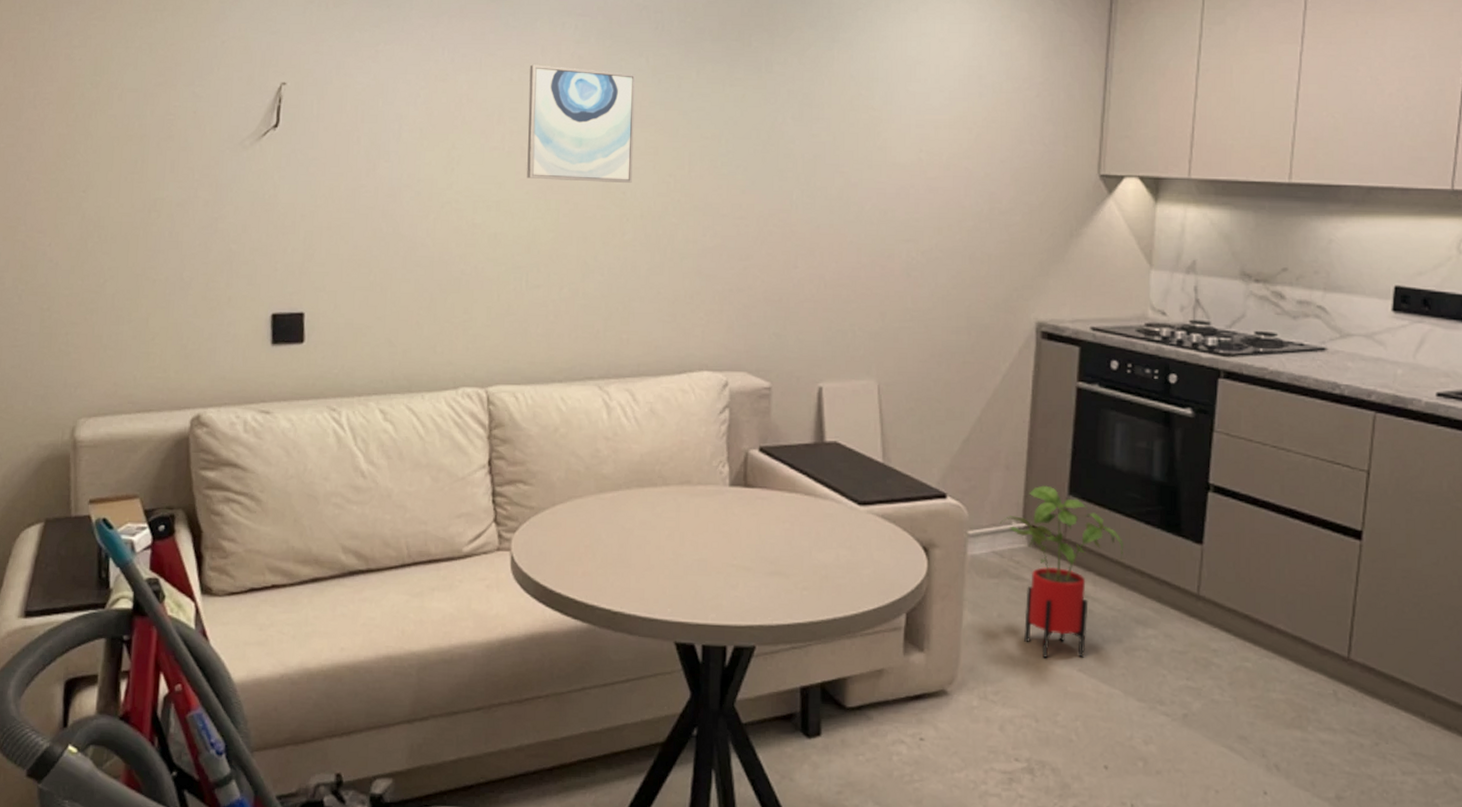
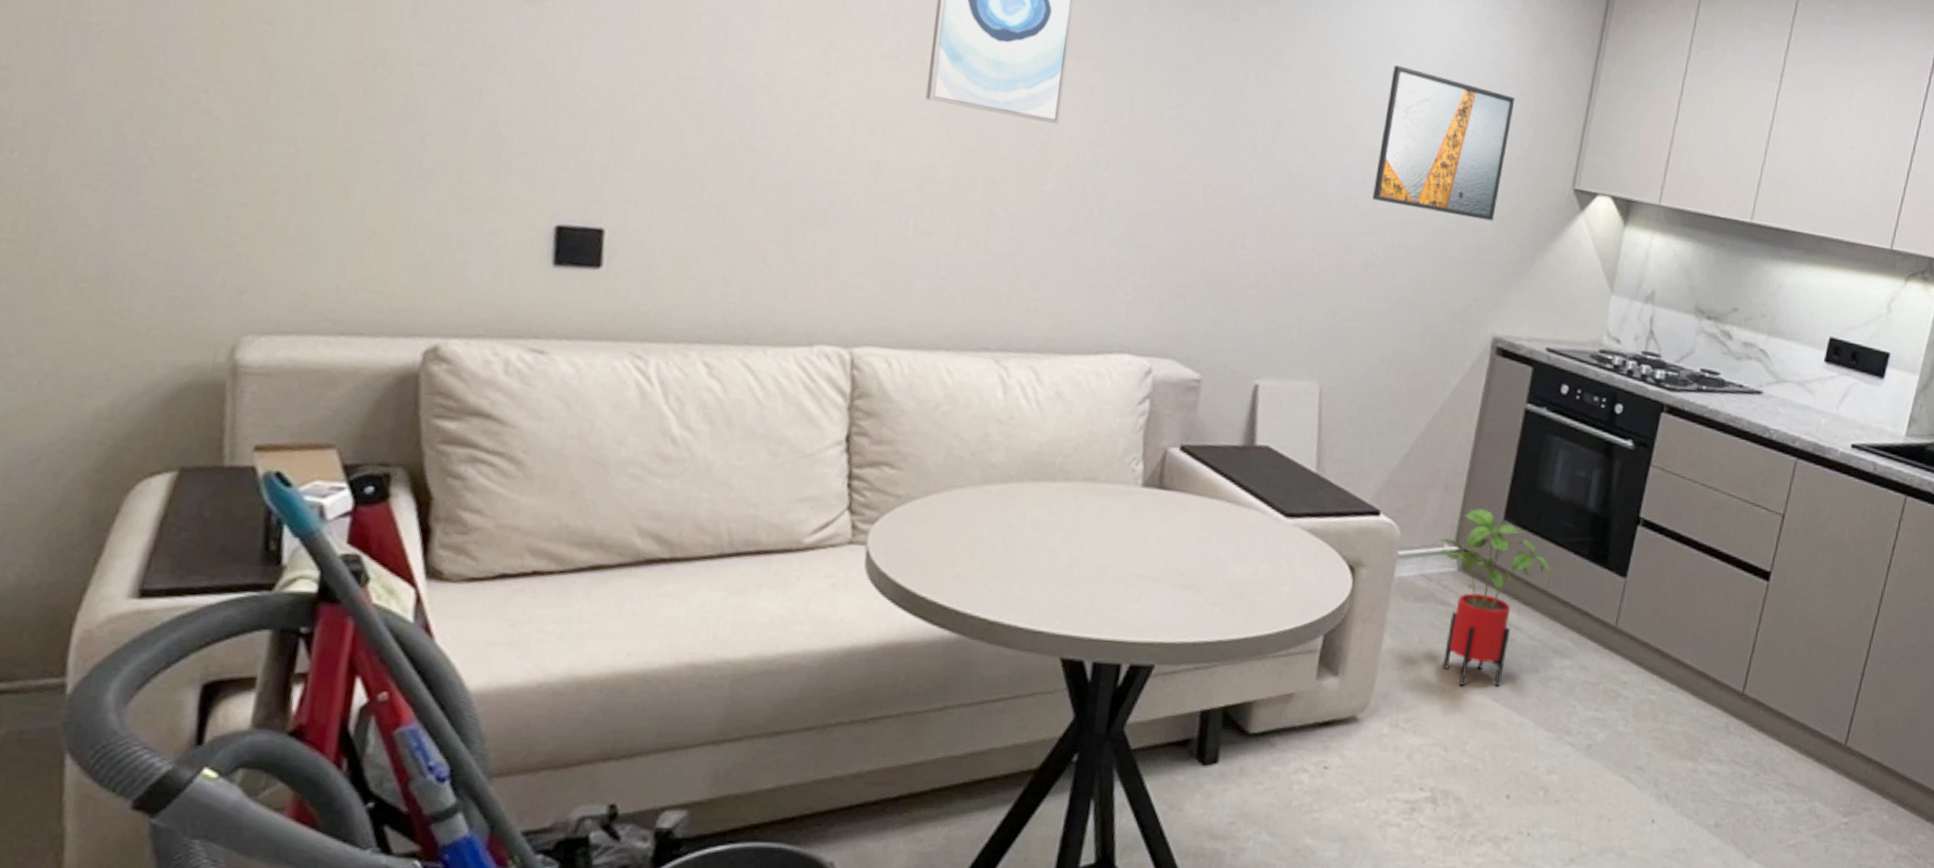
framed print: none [907,87,1032,215] -> present [1372,64,1516,222]

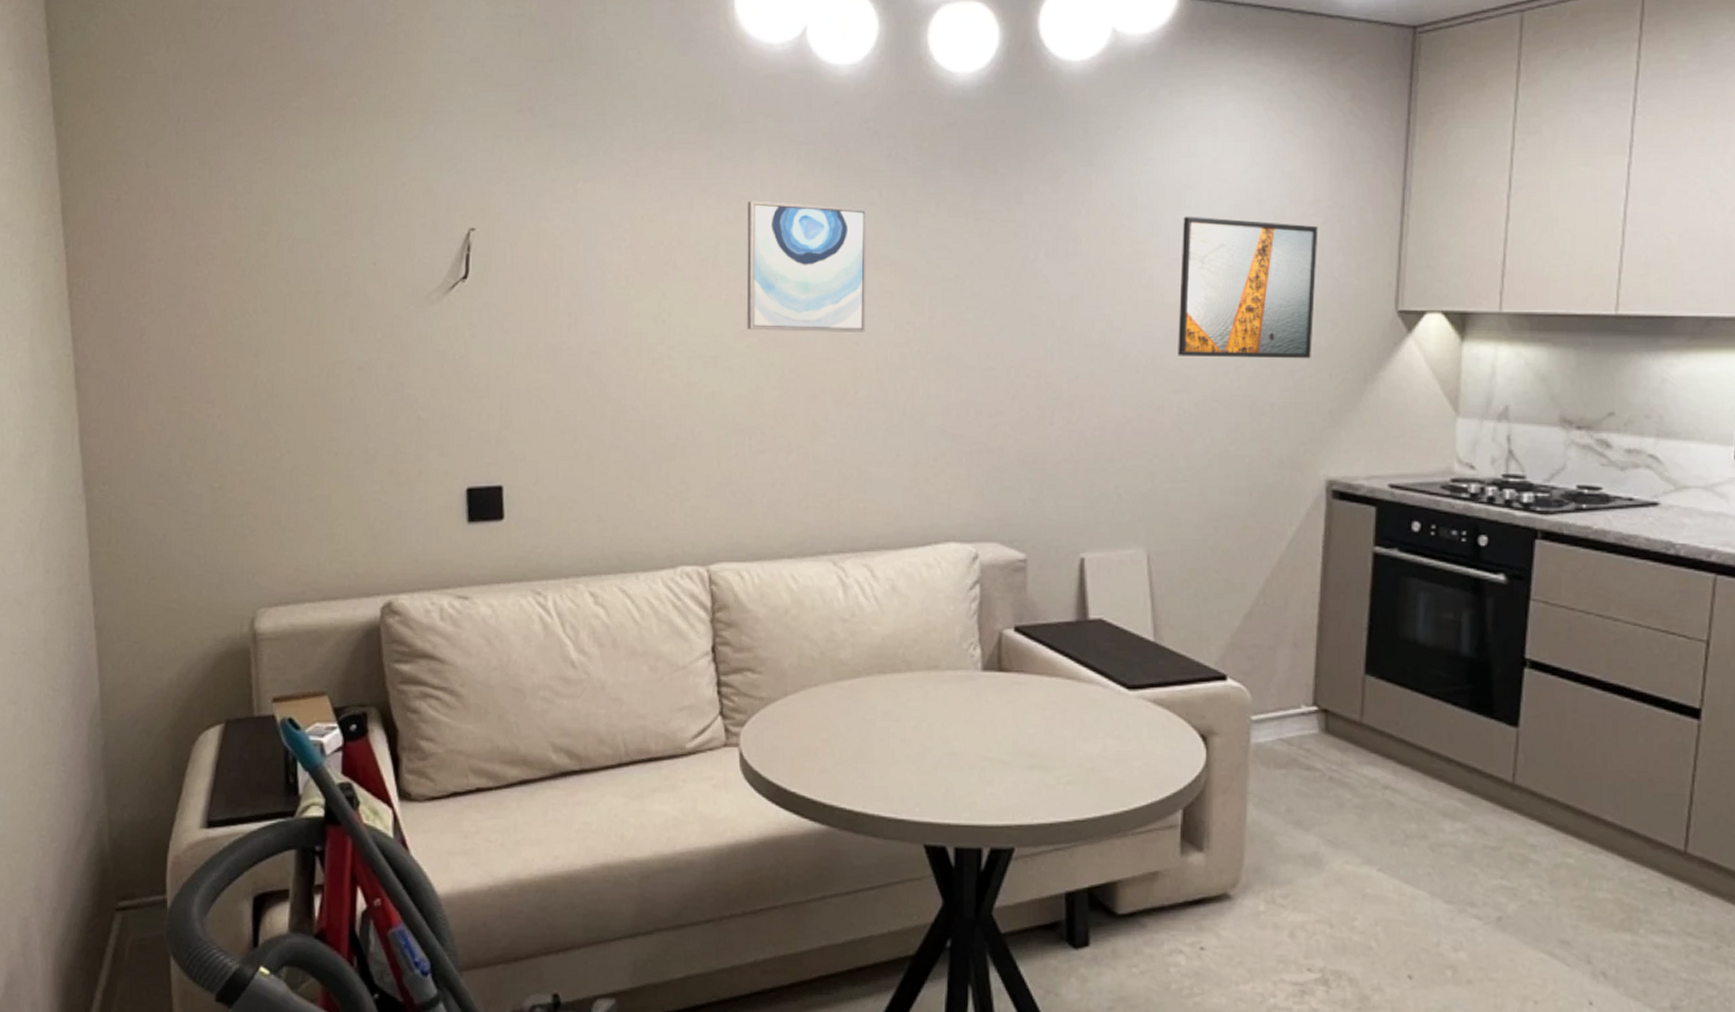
house plant: present [1431,508,1553,687] -> none [1287,664,1429,858]

